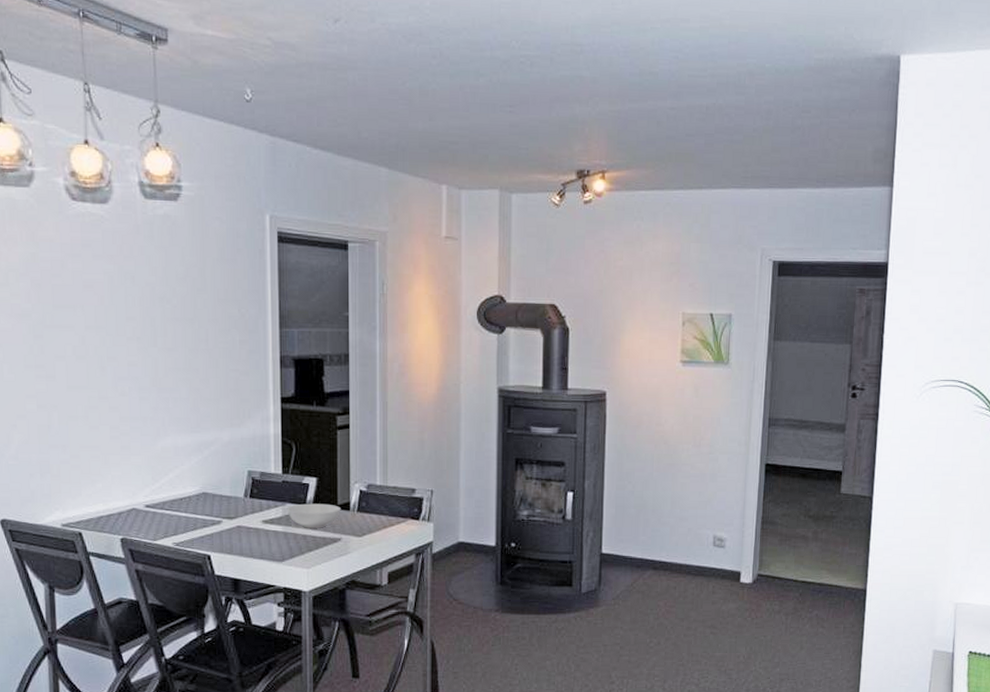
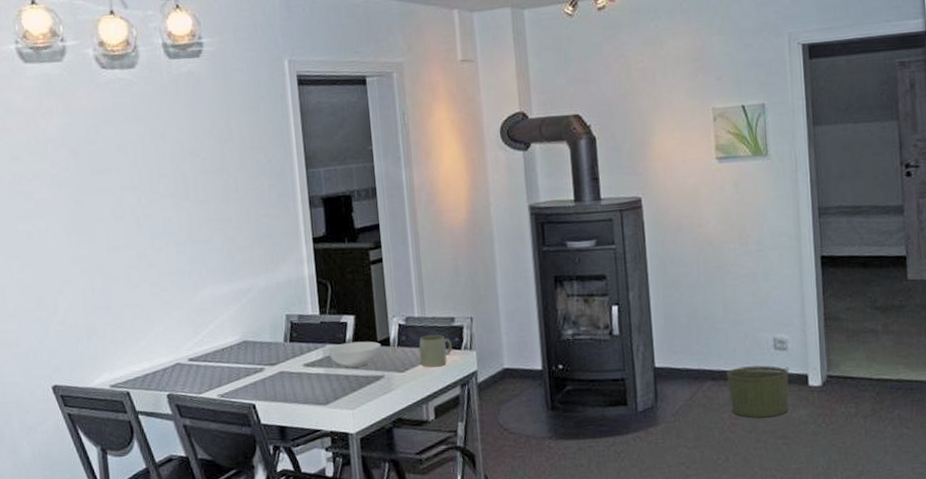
mug: none [378,503,410,535] -> present [418,334,452,368]
basket: none [666,560,725,608] -> present [725,365,790,418]

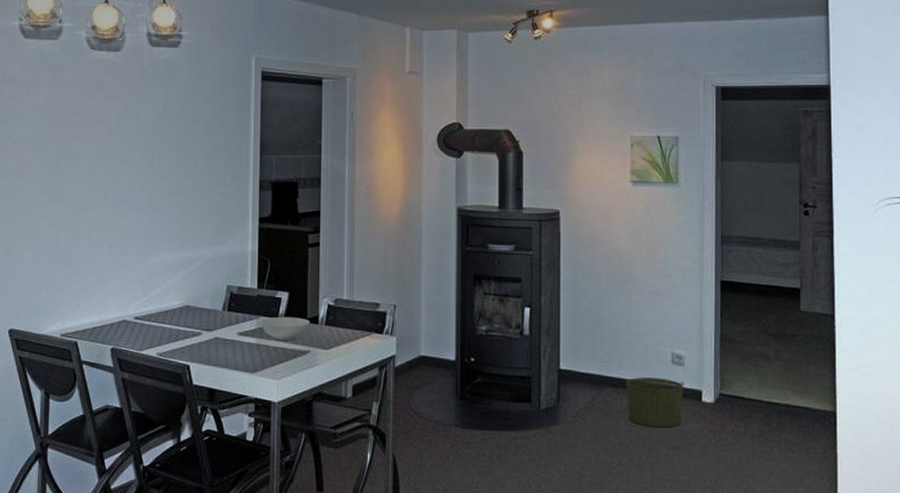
mug: present [418,334,452,368] -> none [344,317,374,348]

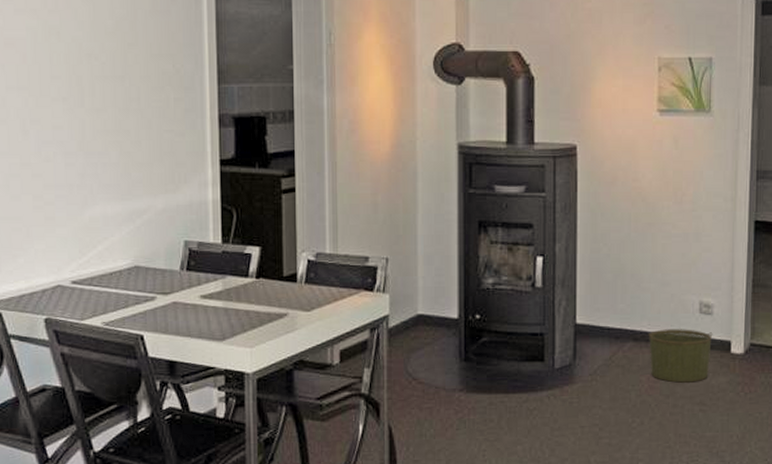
bowl: present [260,317,310,341] -> none [227,275,287,303]

